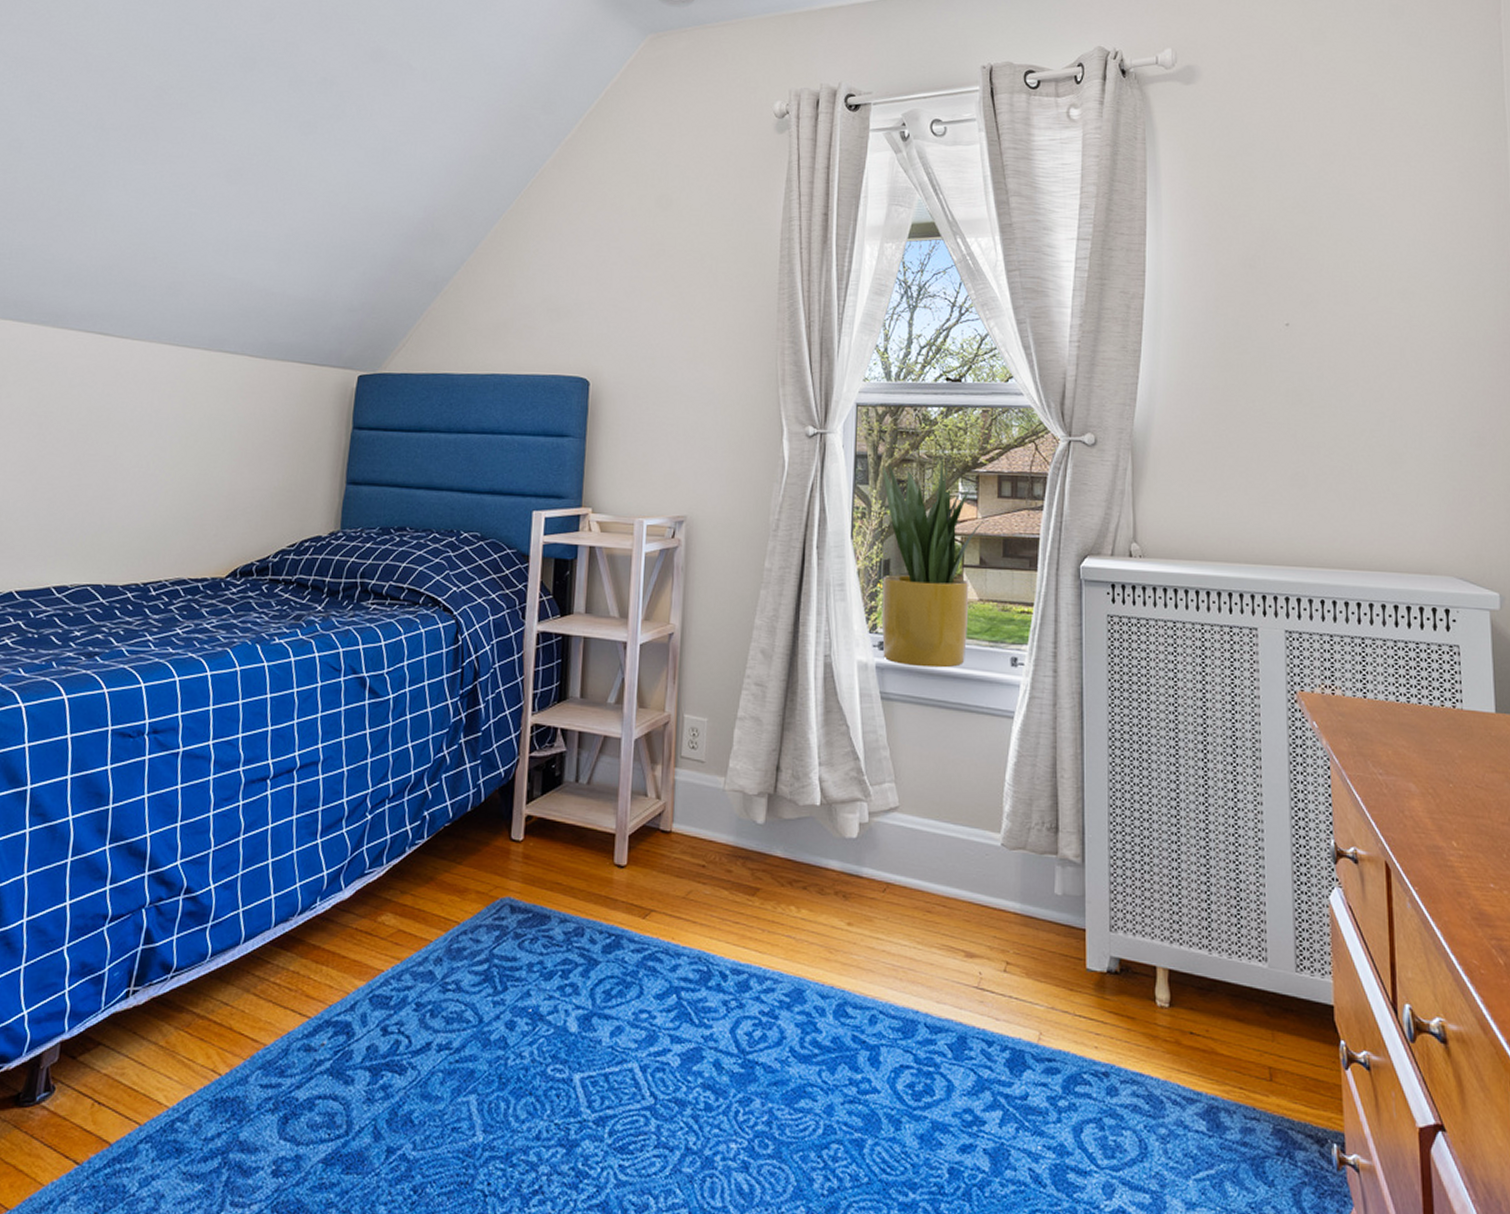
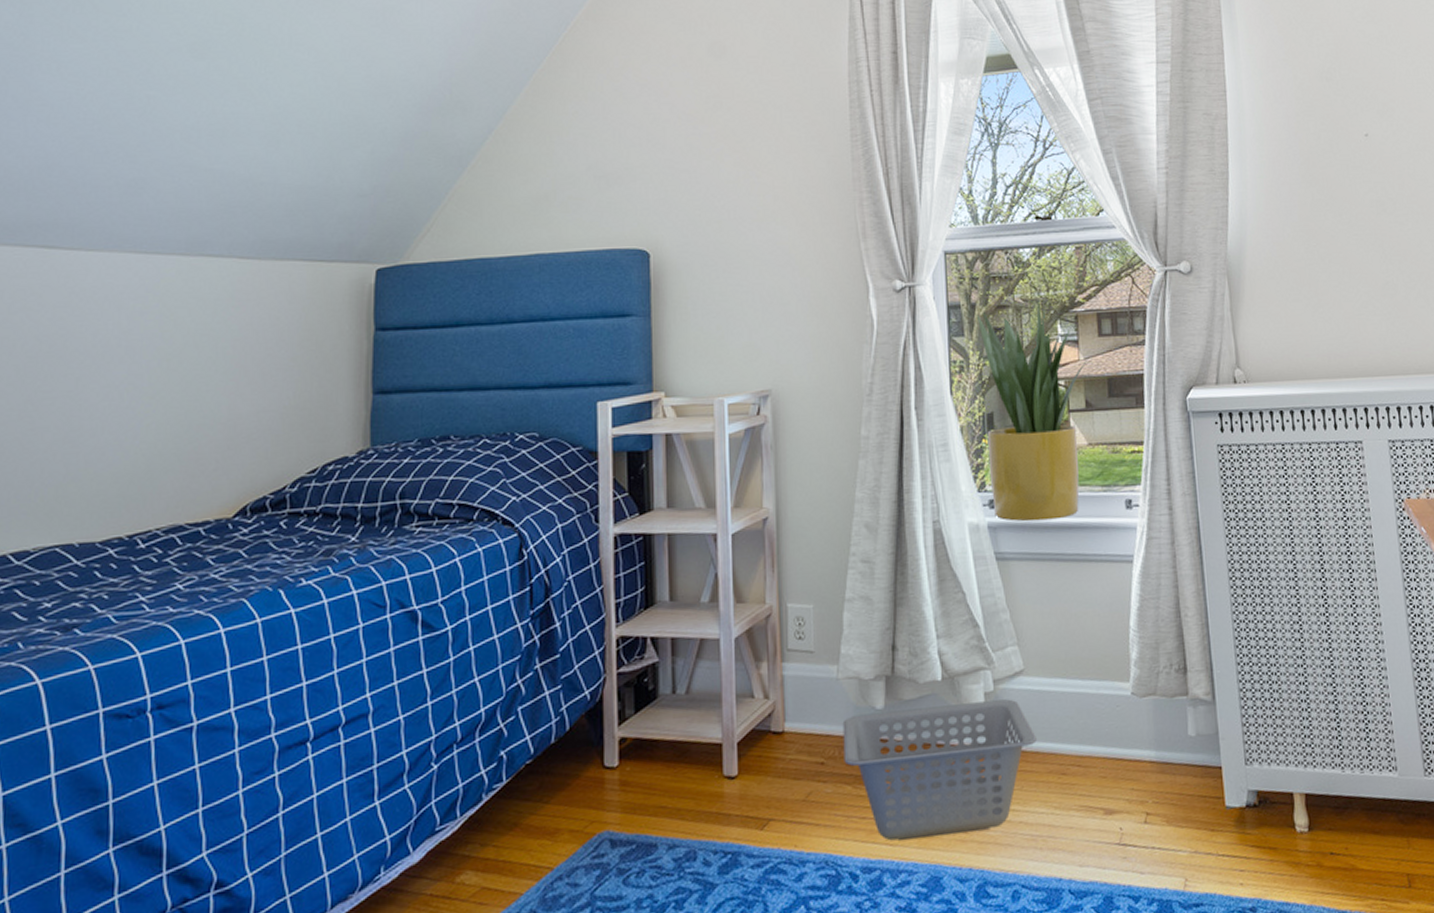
laundry basket: none [723,826,905,953] -> present [842,699,1037,841]

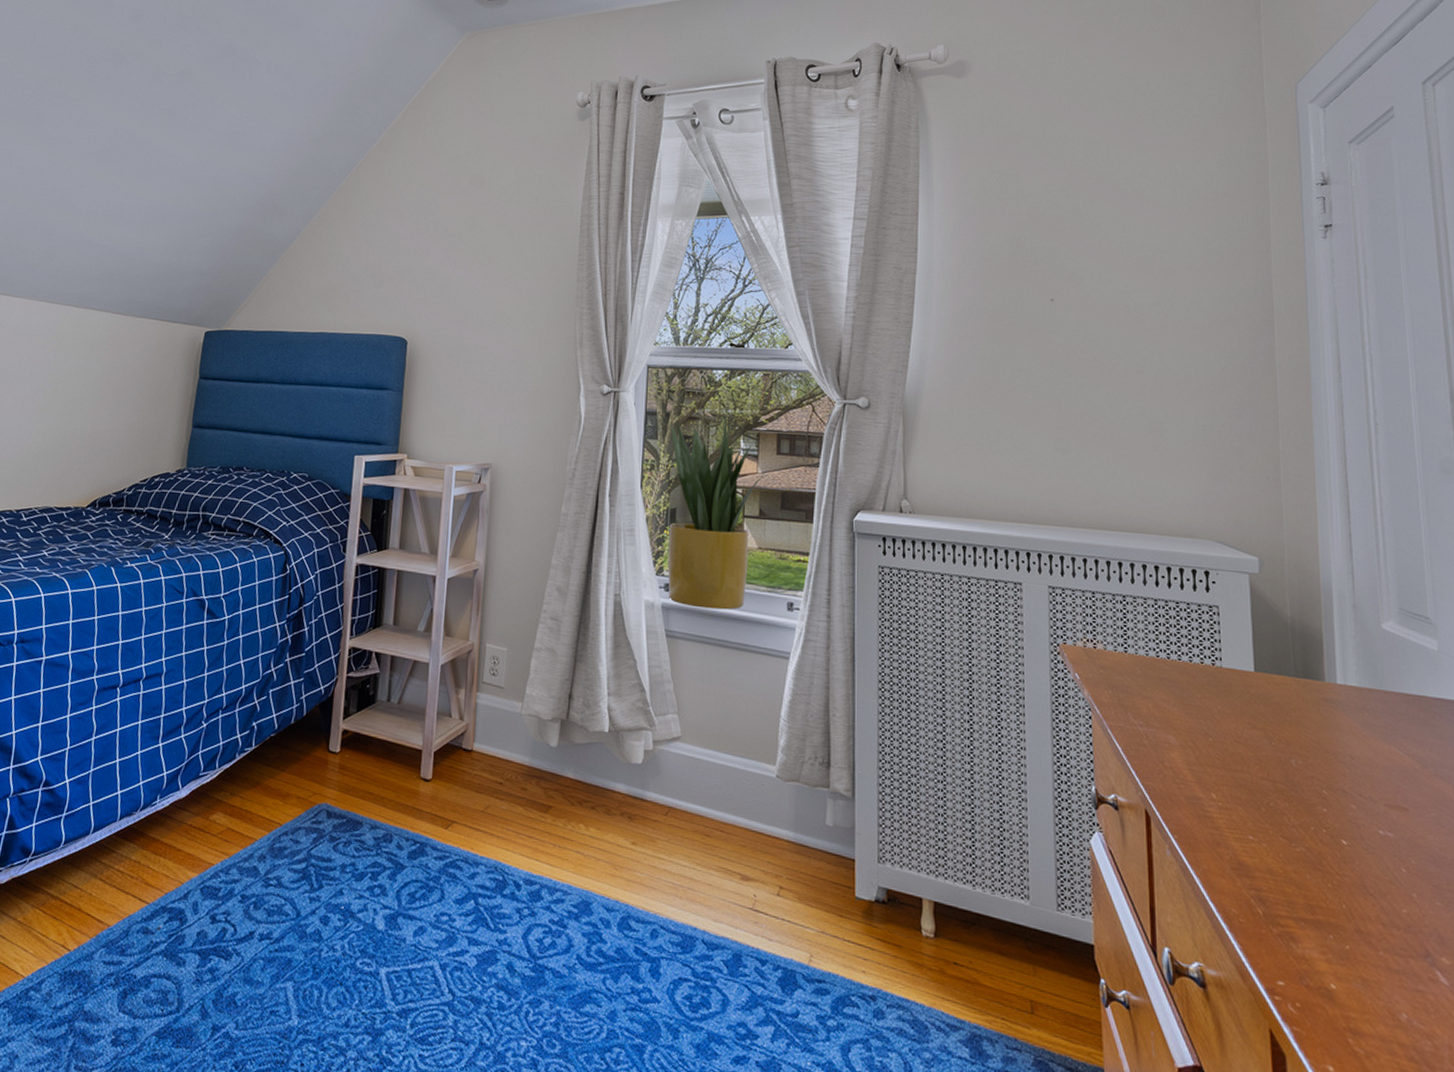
laundry basket: present [842,699,1037,841] -> none [519,748,686,871]

